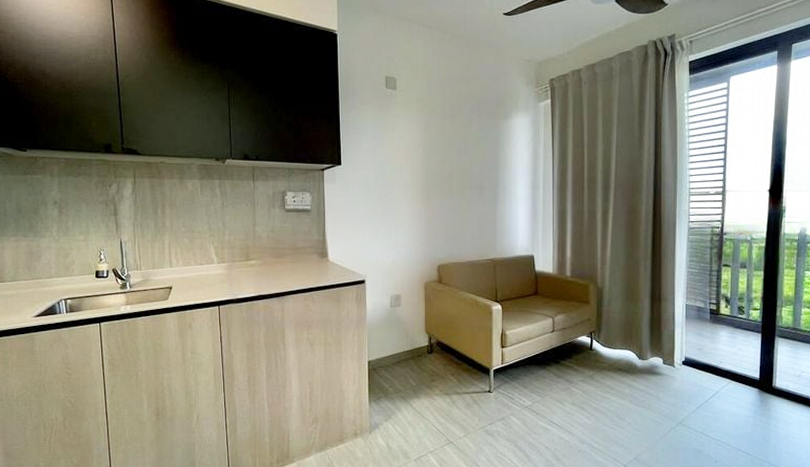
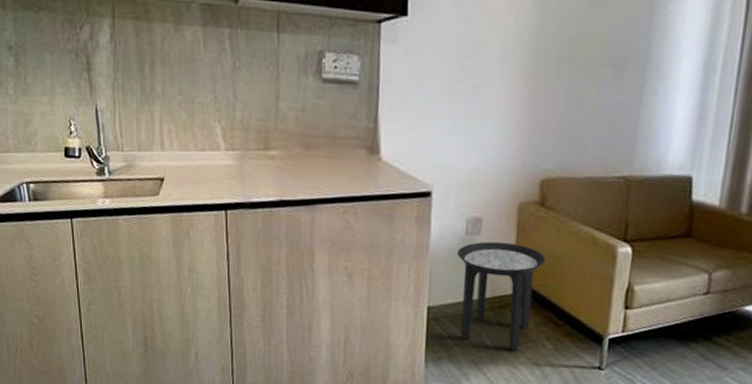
side table: none [386,310,446,387] -> present [457,241,546,352]

